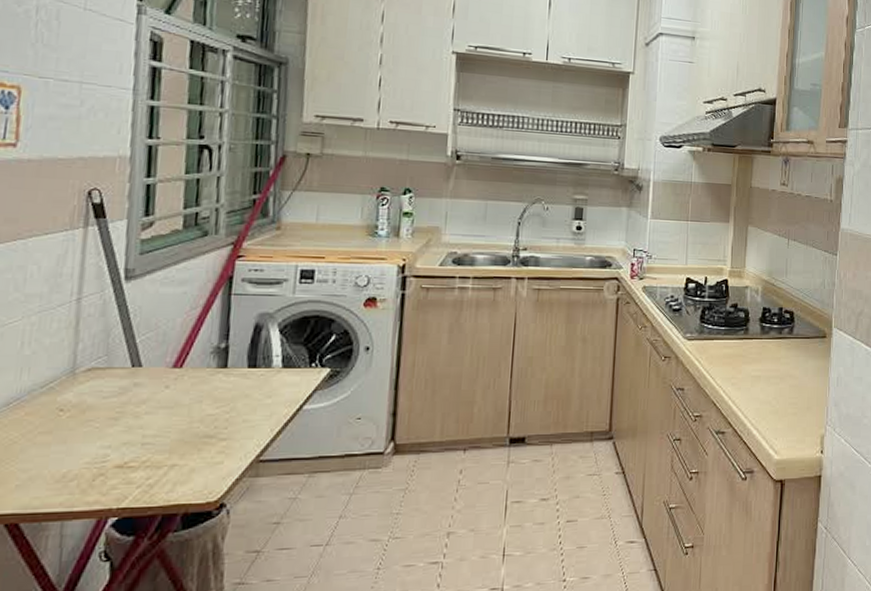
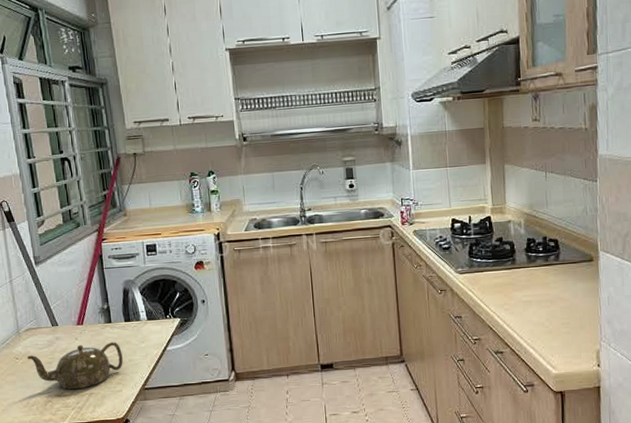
teapot: none [78,394,235,458] -> present [27,342,123,389]

